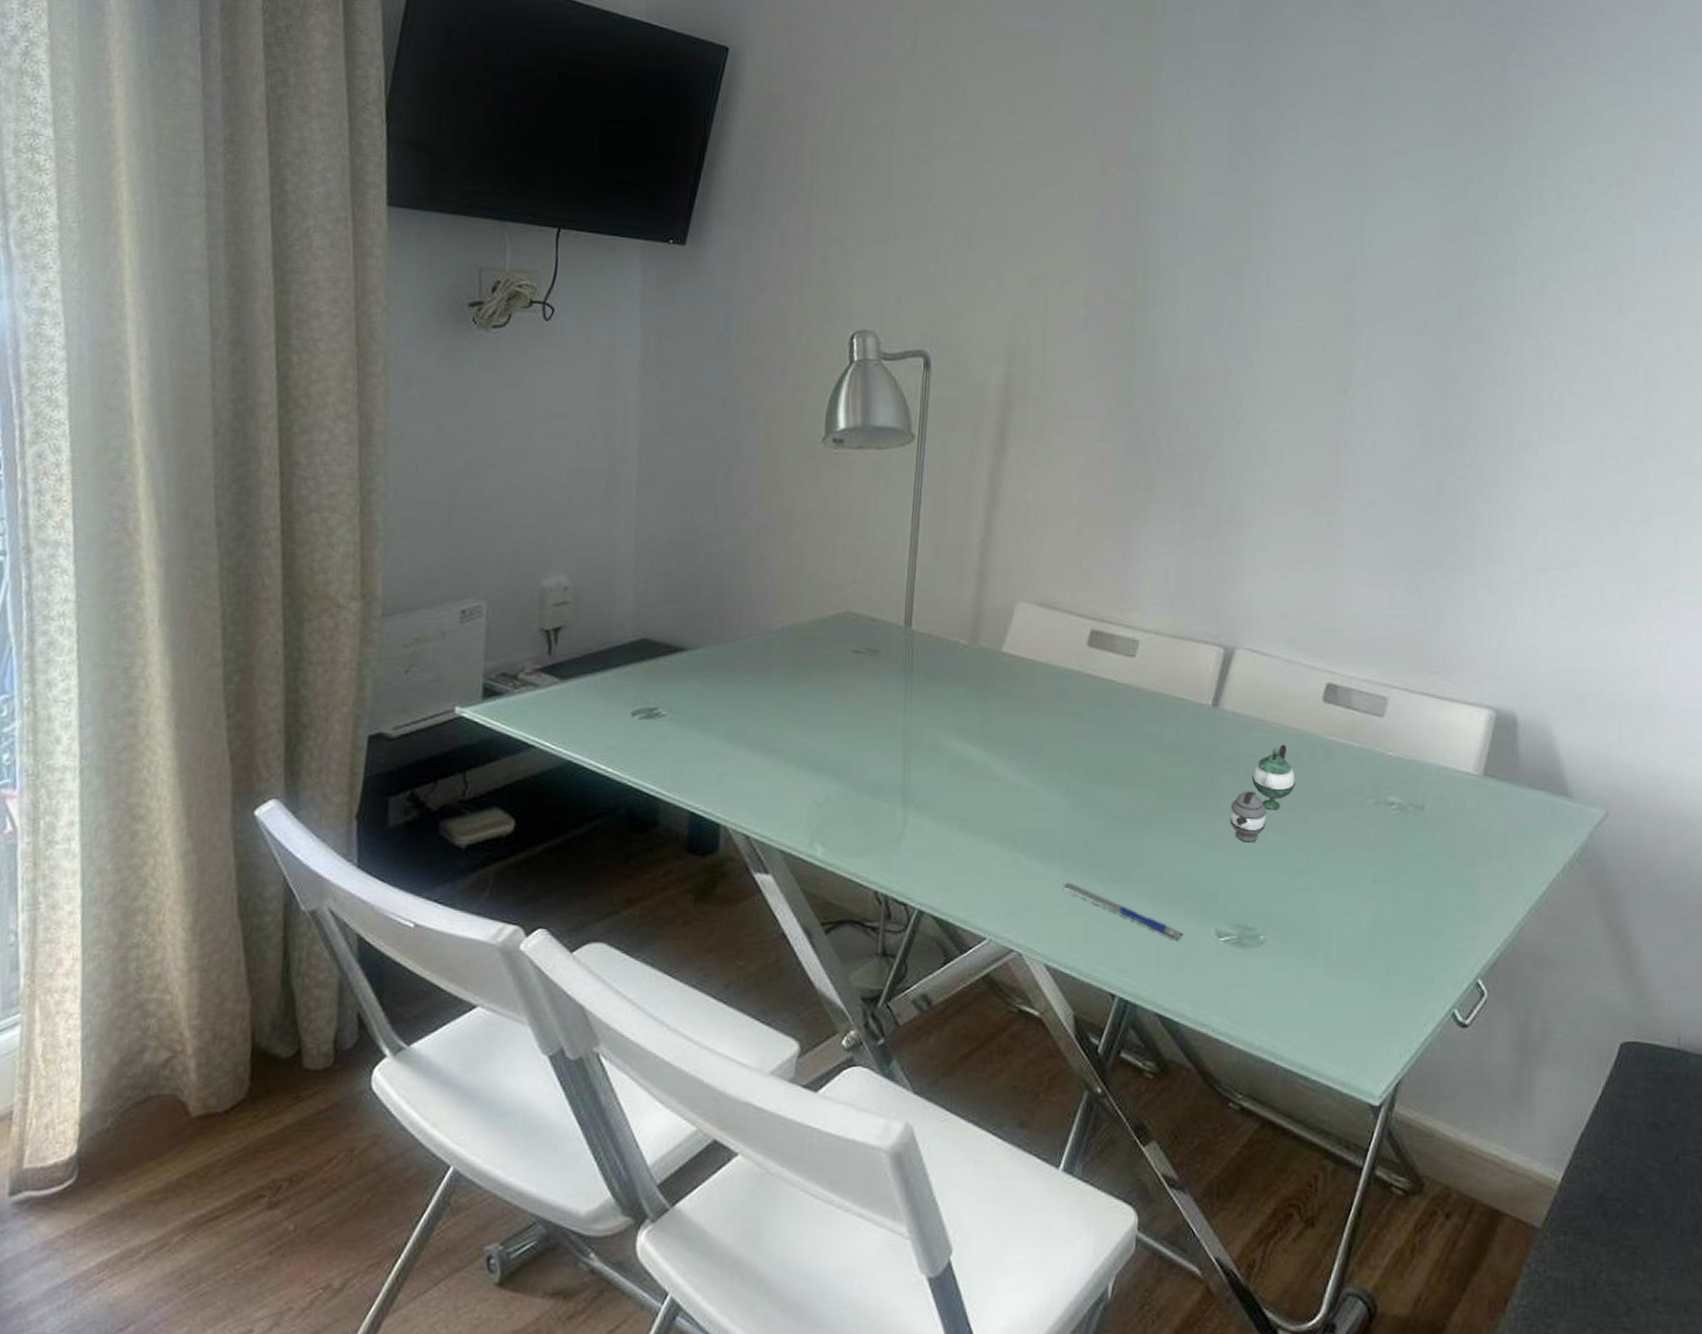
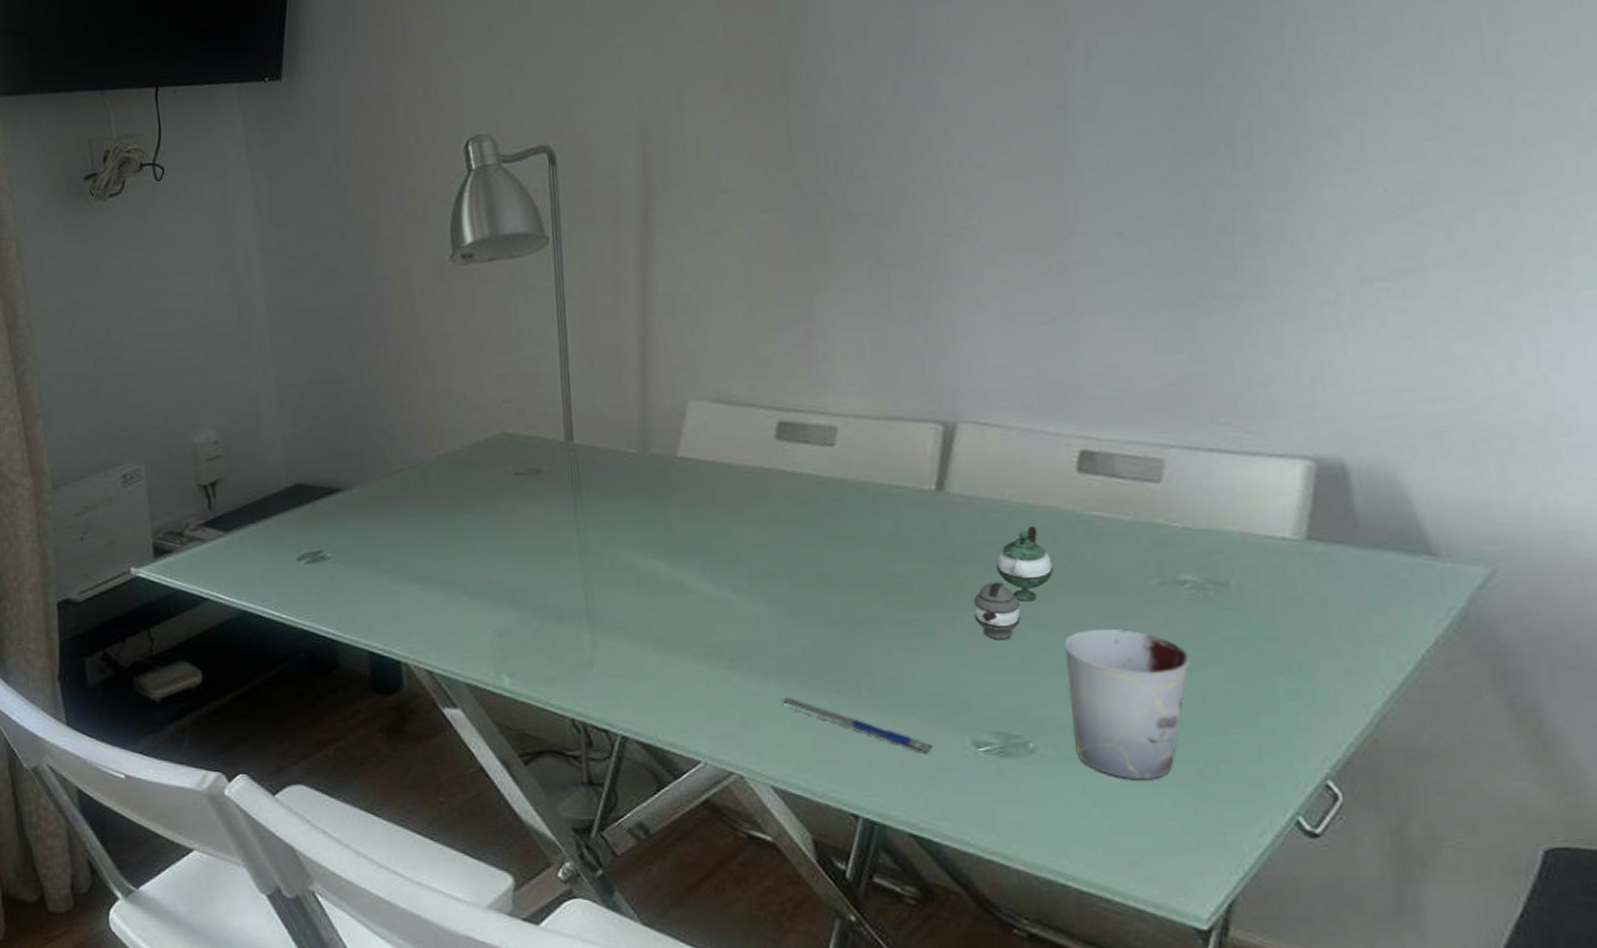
cup: none [1296,838,1390,973] -> present [1063,628,1191,780]

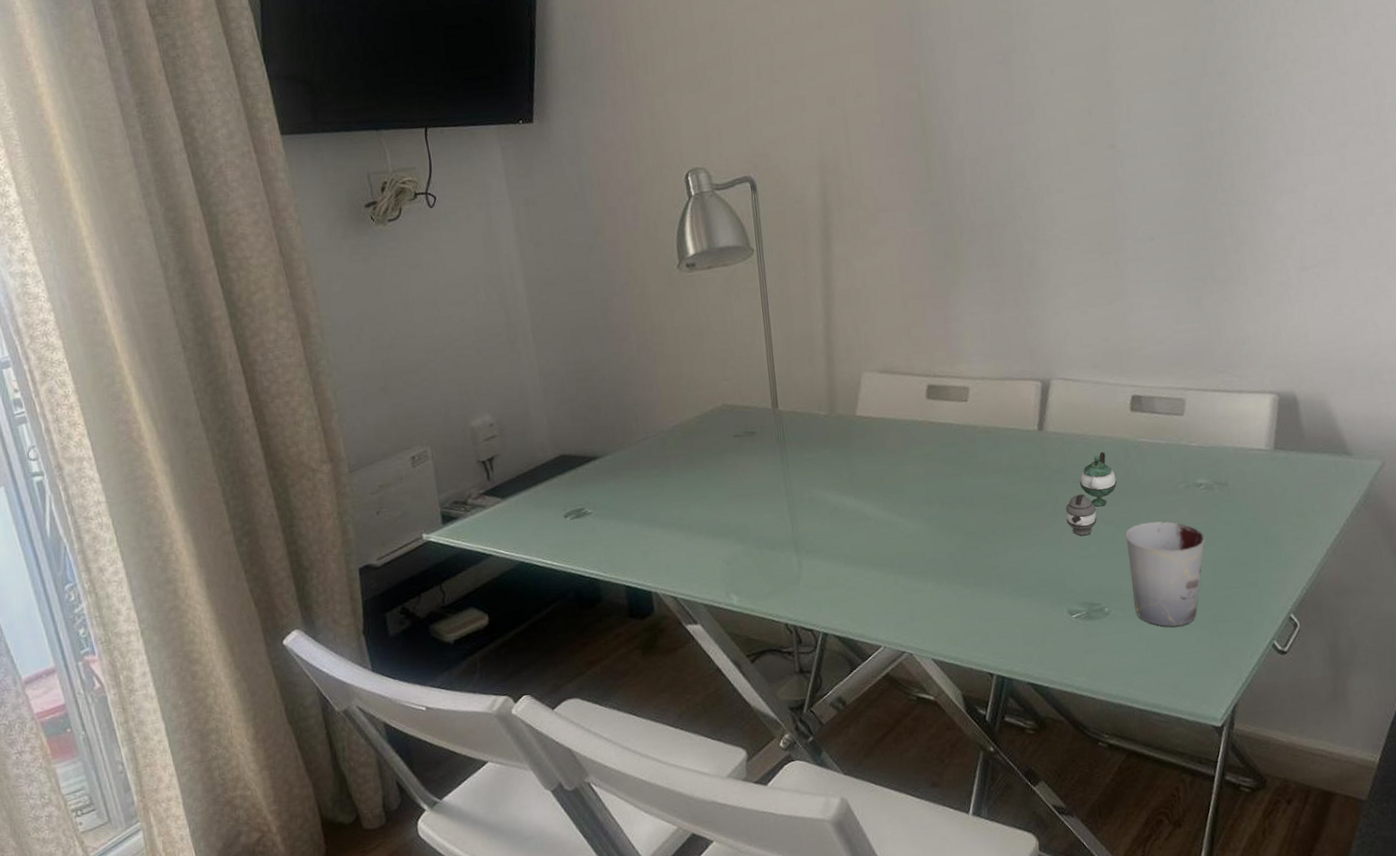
pen: present [781,697,934,754] -> none [936,591,1042,623]

